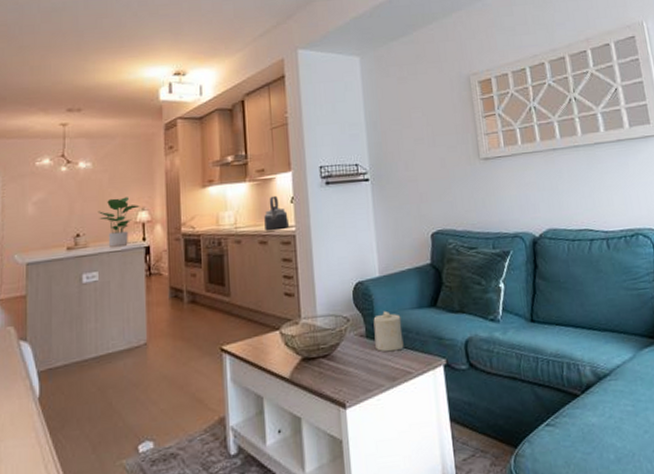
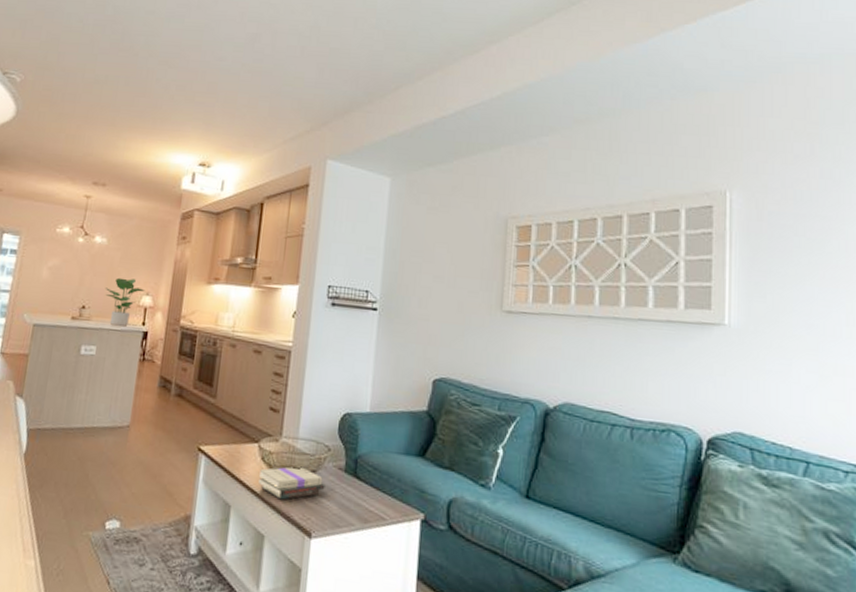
kettle: present [264,195,290,232] -> none [261,306,288,343]
books: none [286,342,351,379] -> present [259,466,325,500]
candle: present [373,310,404,352] -> none [352,448,385,493]

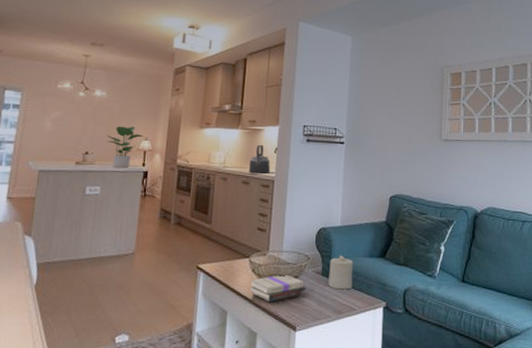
kettle: none [261,306,288,343] -> present [249,144,271,175]
candle: none [352,448,385,493] -> present [328,255,354,290]

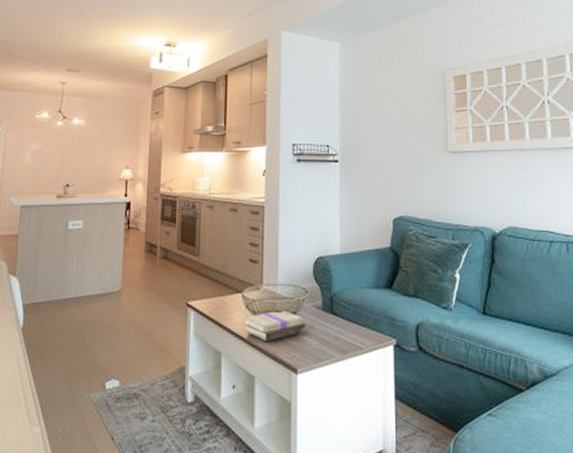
potted plant: present [106,126,144,169] -> none [86,155,125,201]
kettle: present [249,144,271,175] -> none [236,167,260,200]
candle: present [328,255,354,290] -> none [330,287,357,326]

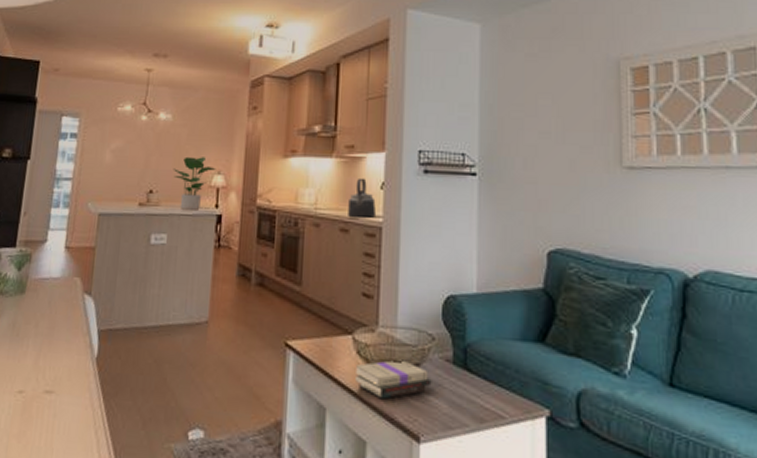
potted plant: none [86,155,125,201] -> present [173,156,216,212]
kettle: none [236,167,260,200] -> present [348,177,377,219]

